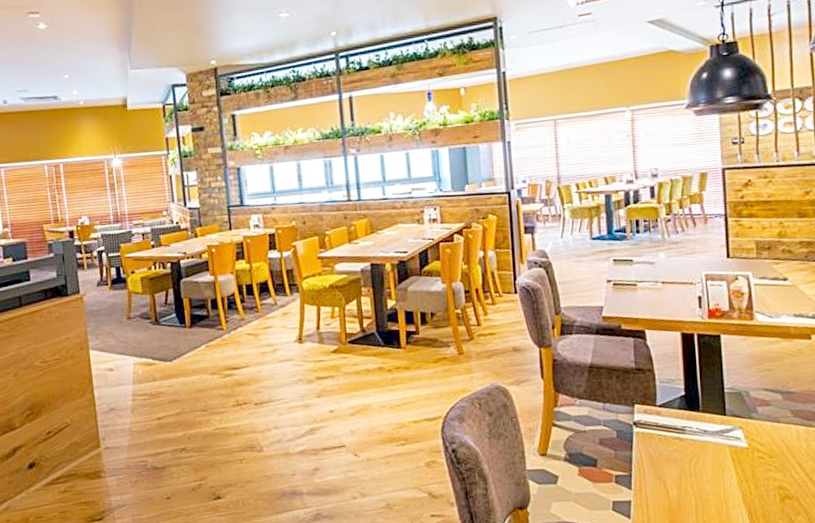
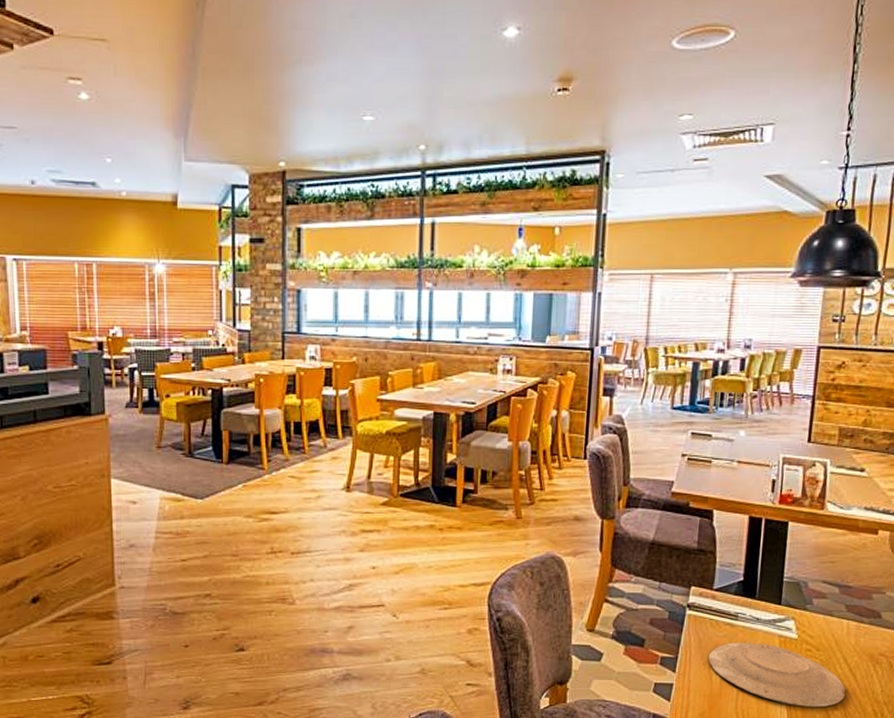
plate: none [662,454,806,515] -> present [708,642,846,708]

